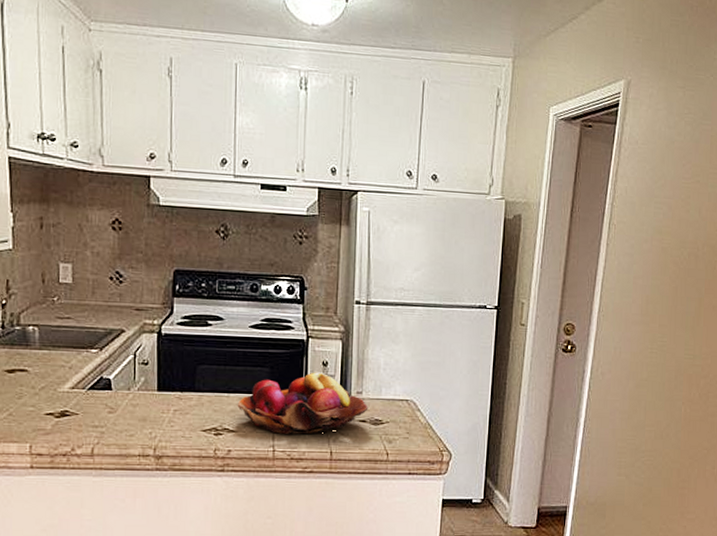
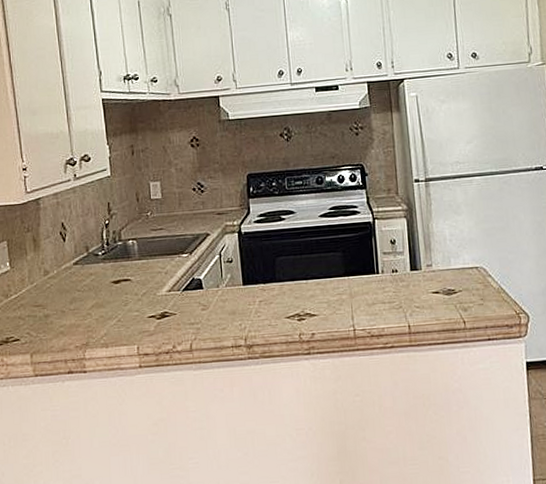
fruit basket: present [237,372,369,434] -> none [315,250,440,313]

